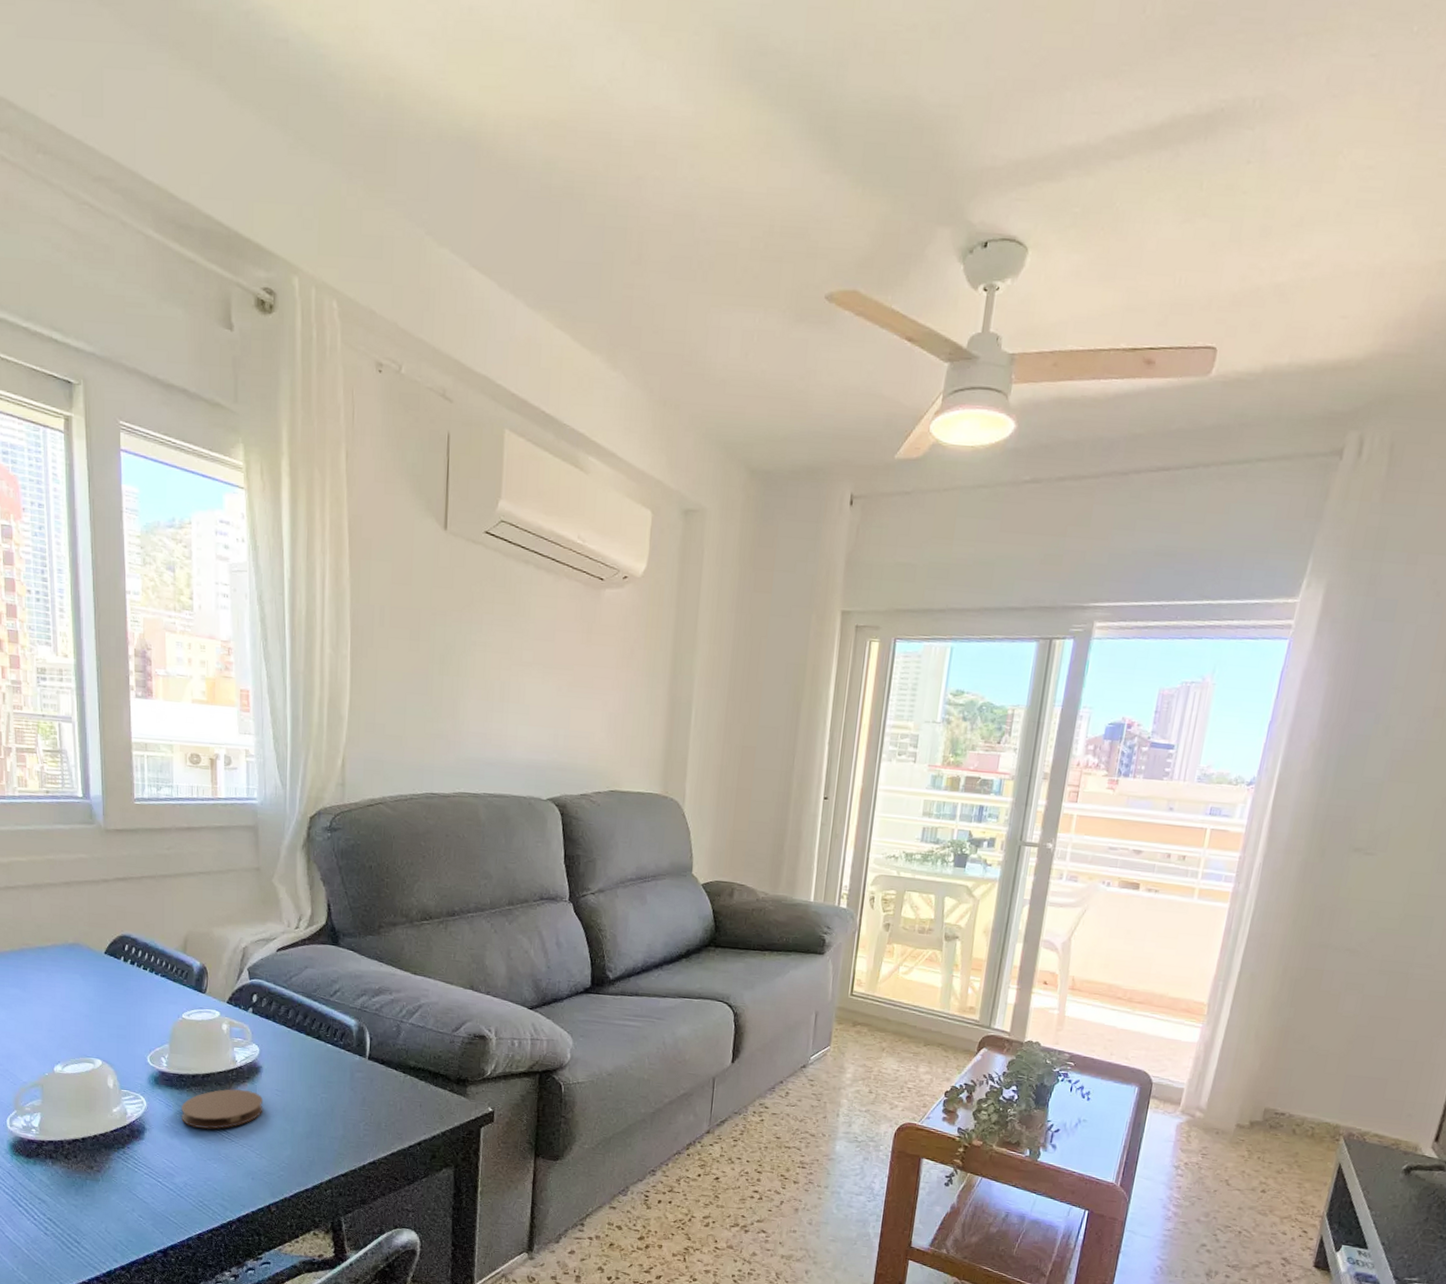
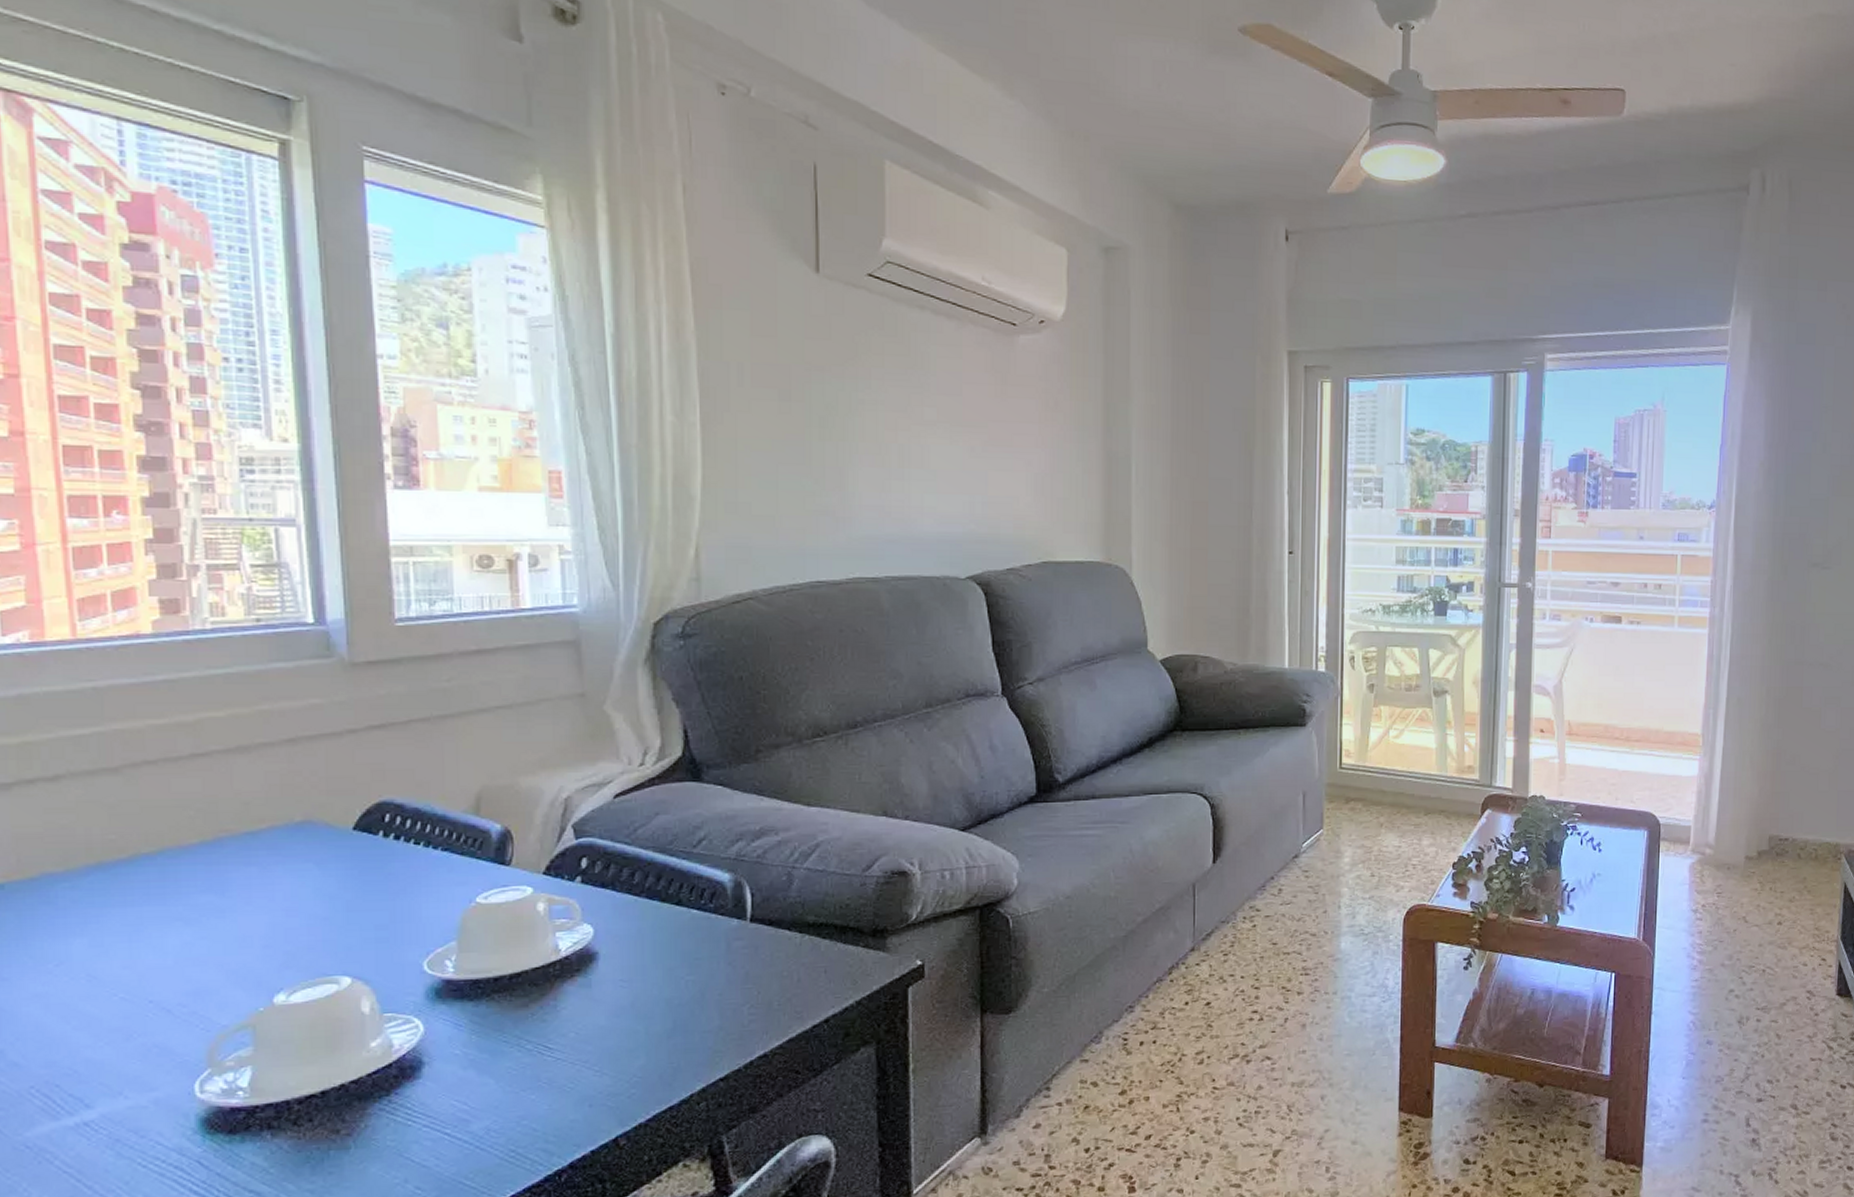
coaster: present [181,1089,264,1129] -> none [477,987,603,1049]

